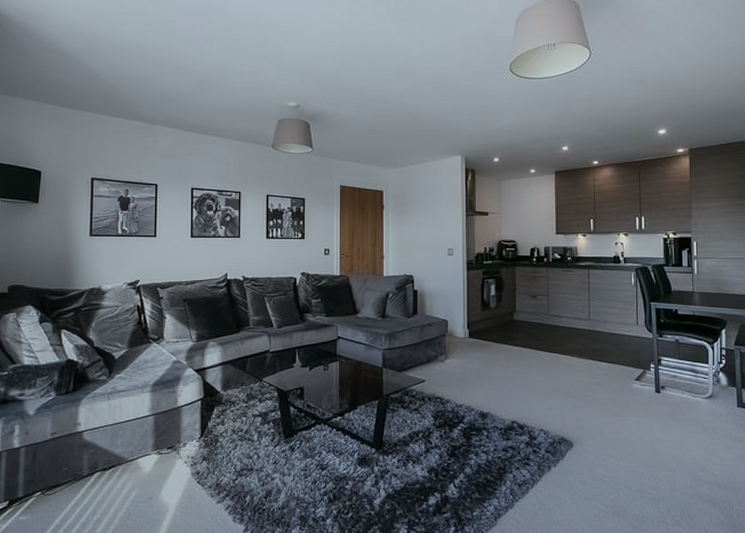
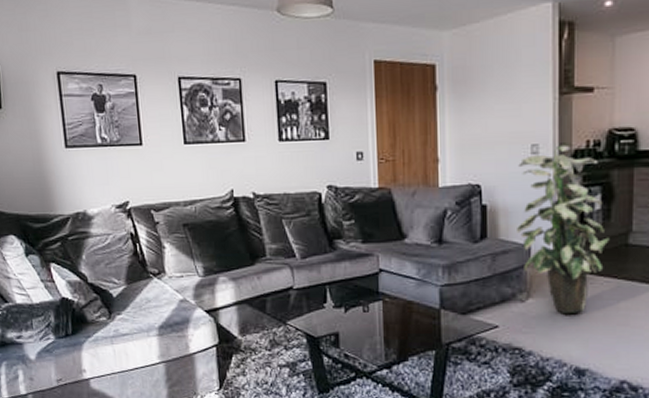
indoor plant: none [438,250,501,371] -> present [517,144,610,315]

